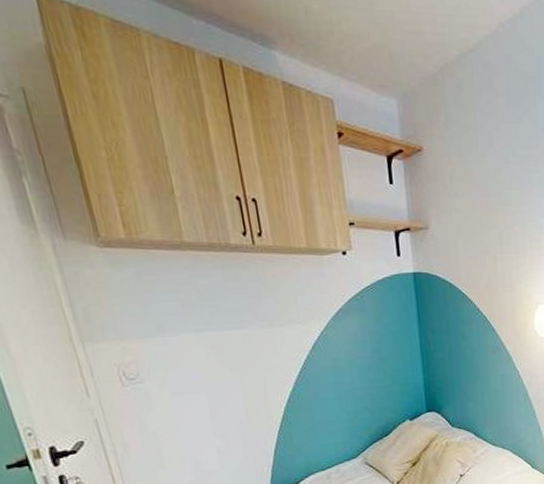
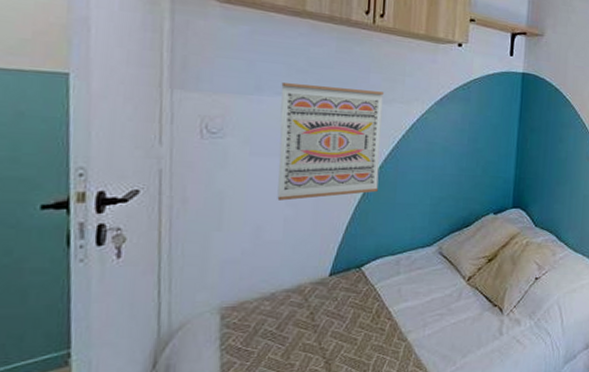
wall art: none [180,315,295,434] -> present [277,83,384,201]

